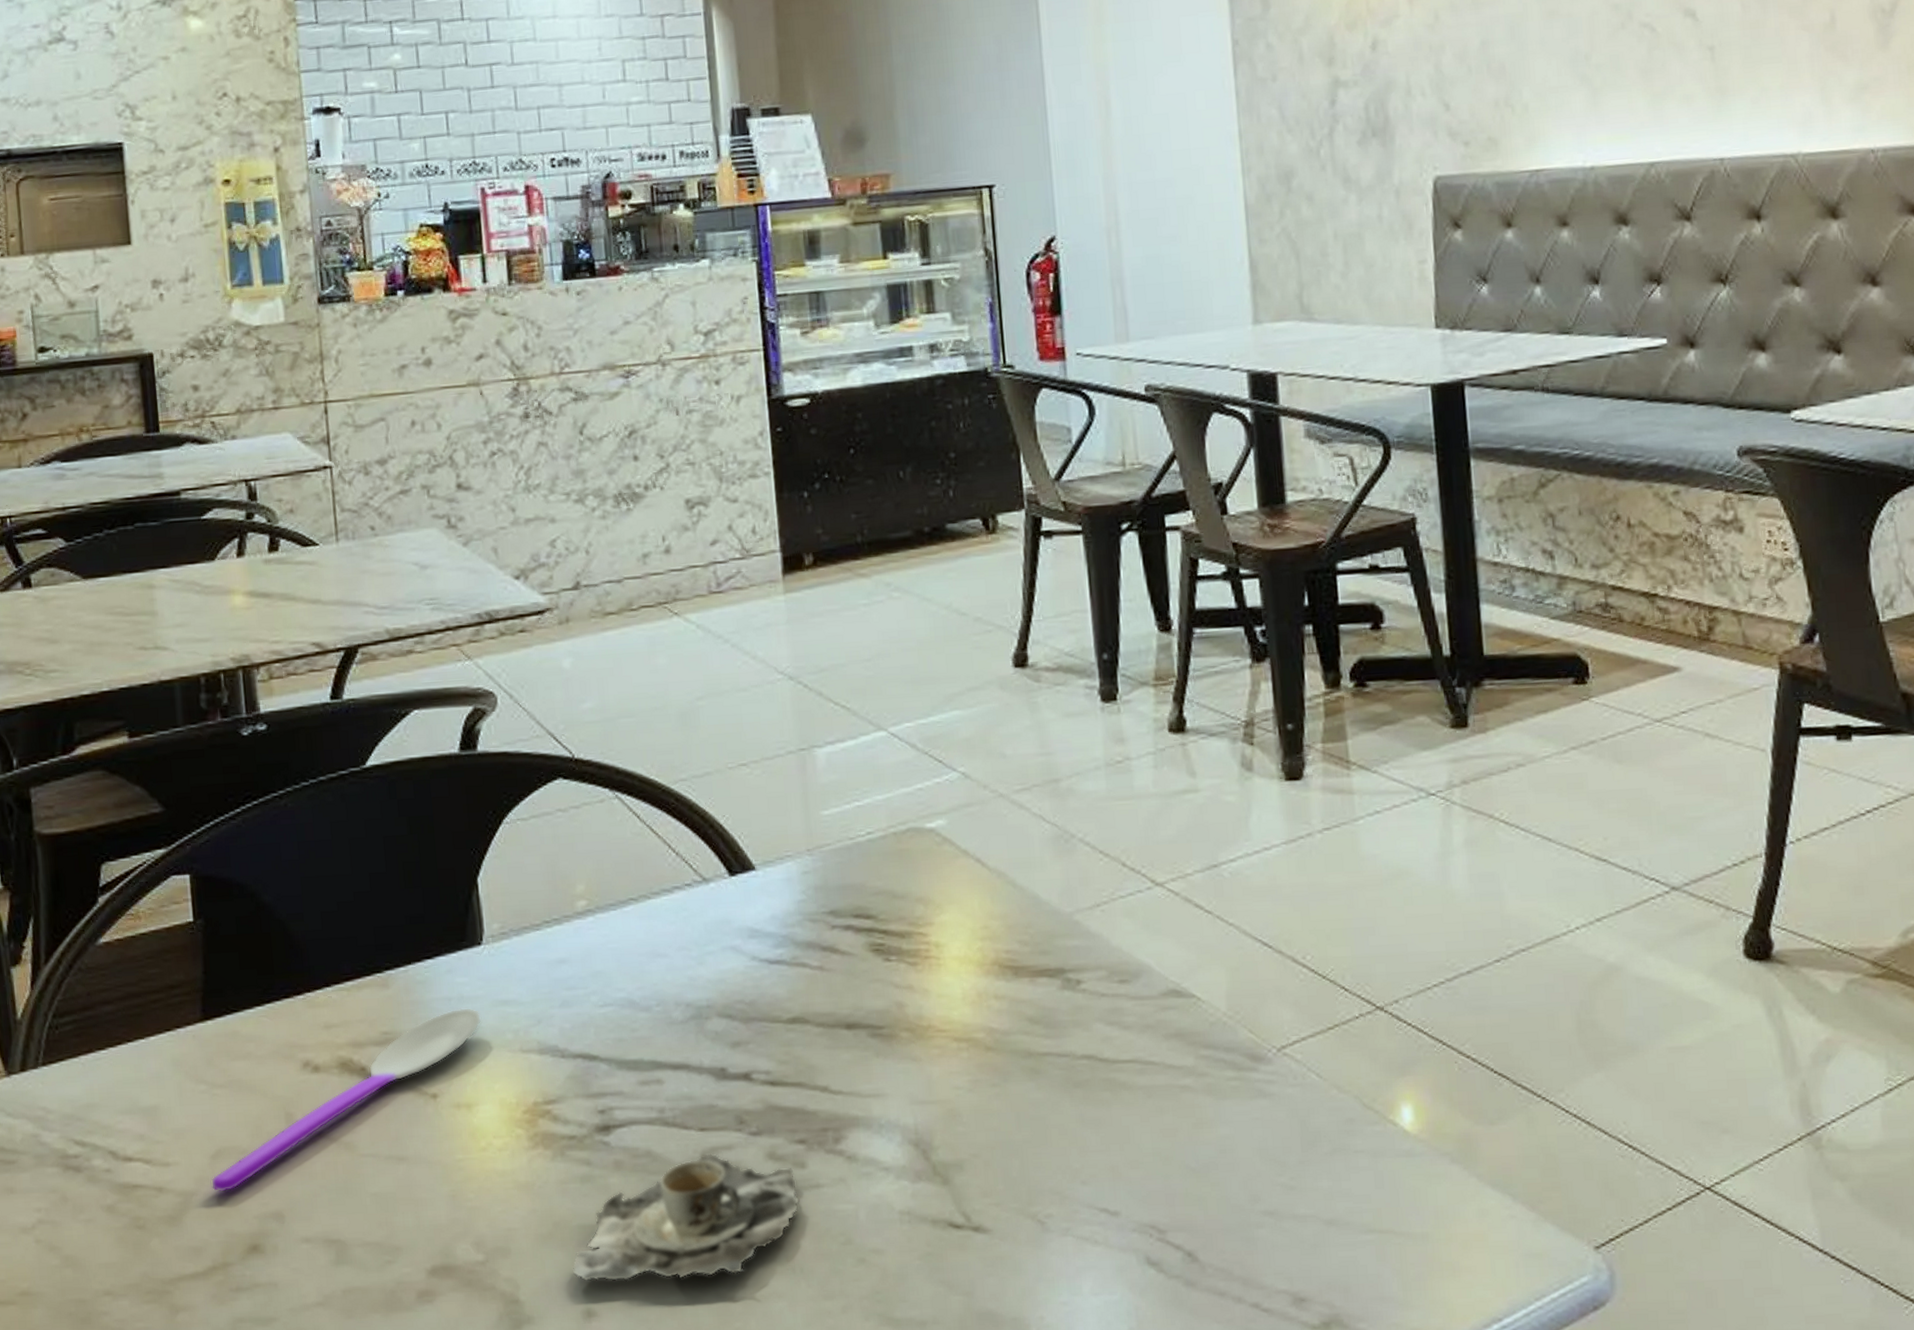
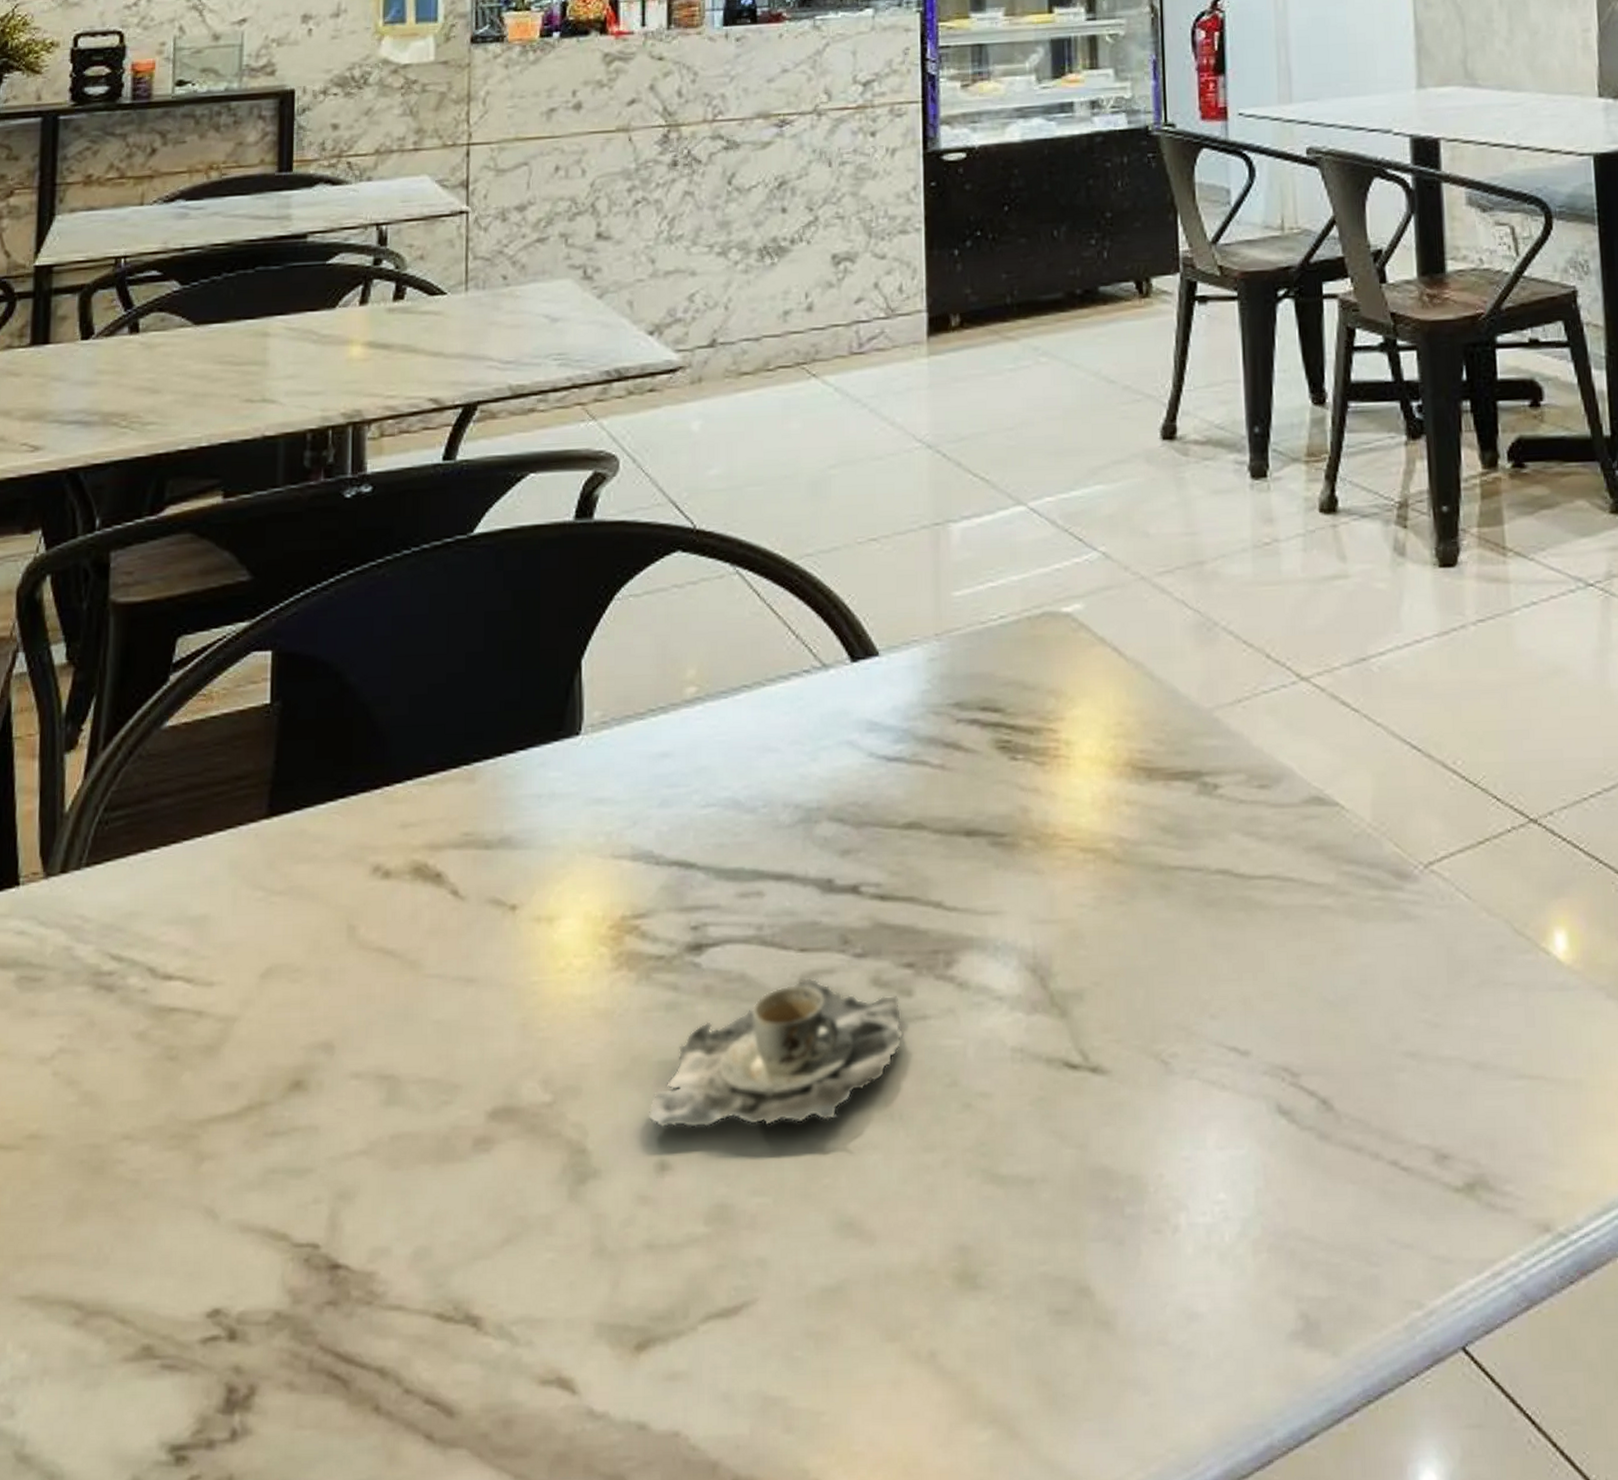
spoon: present [211,1007,482,1192] -> none [257,805,573,1017]

